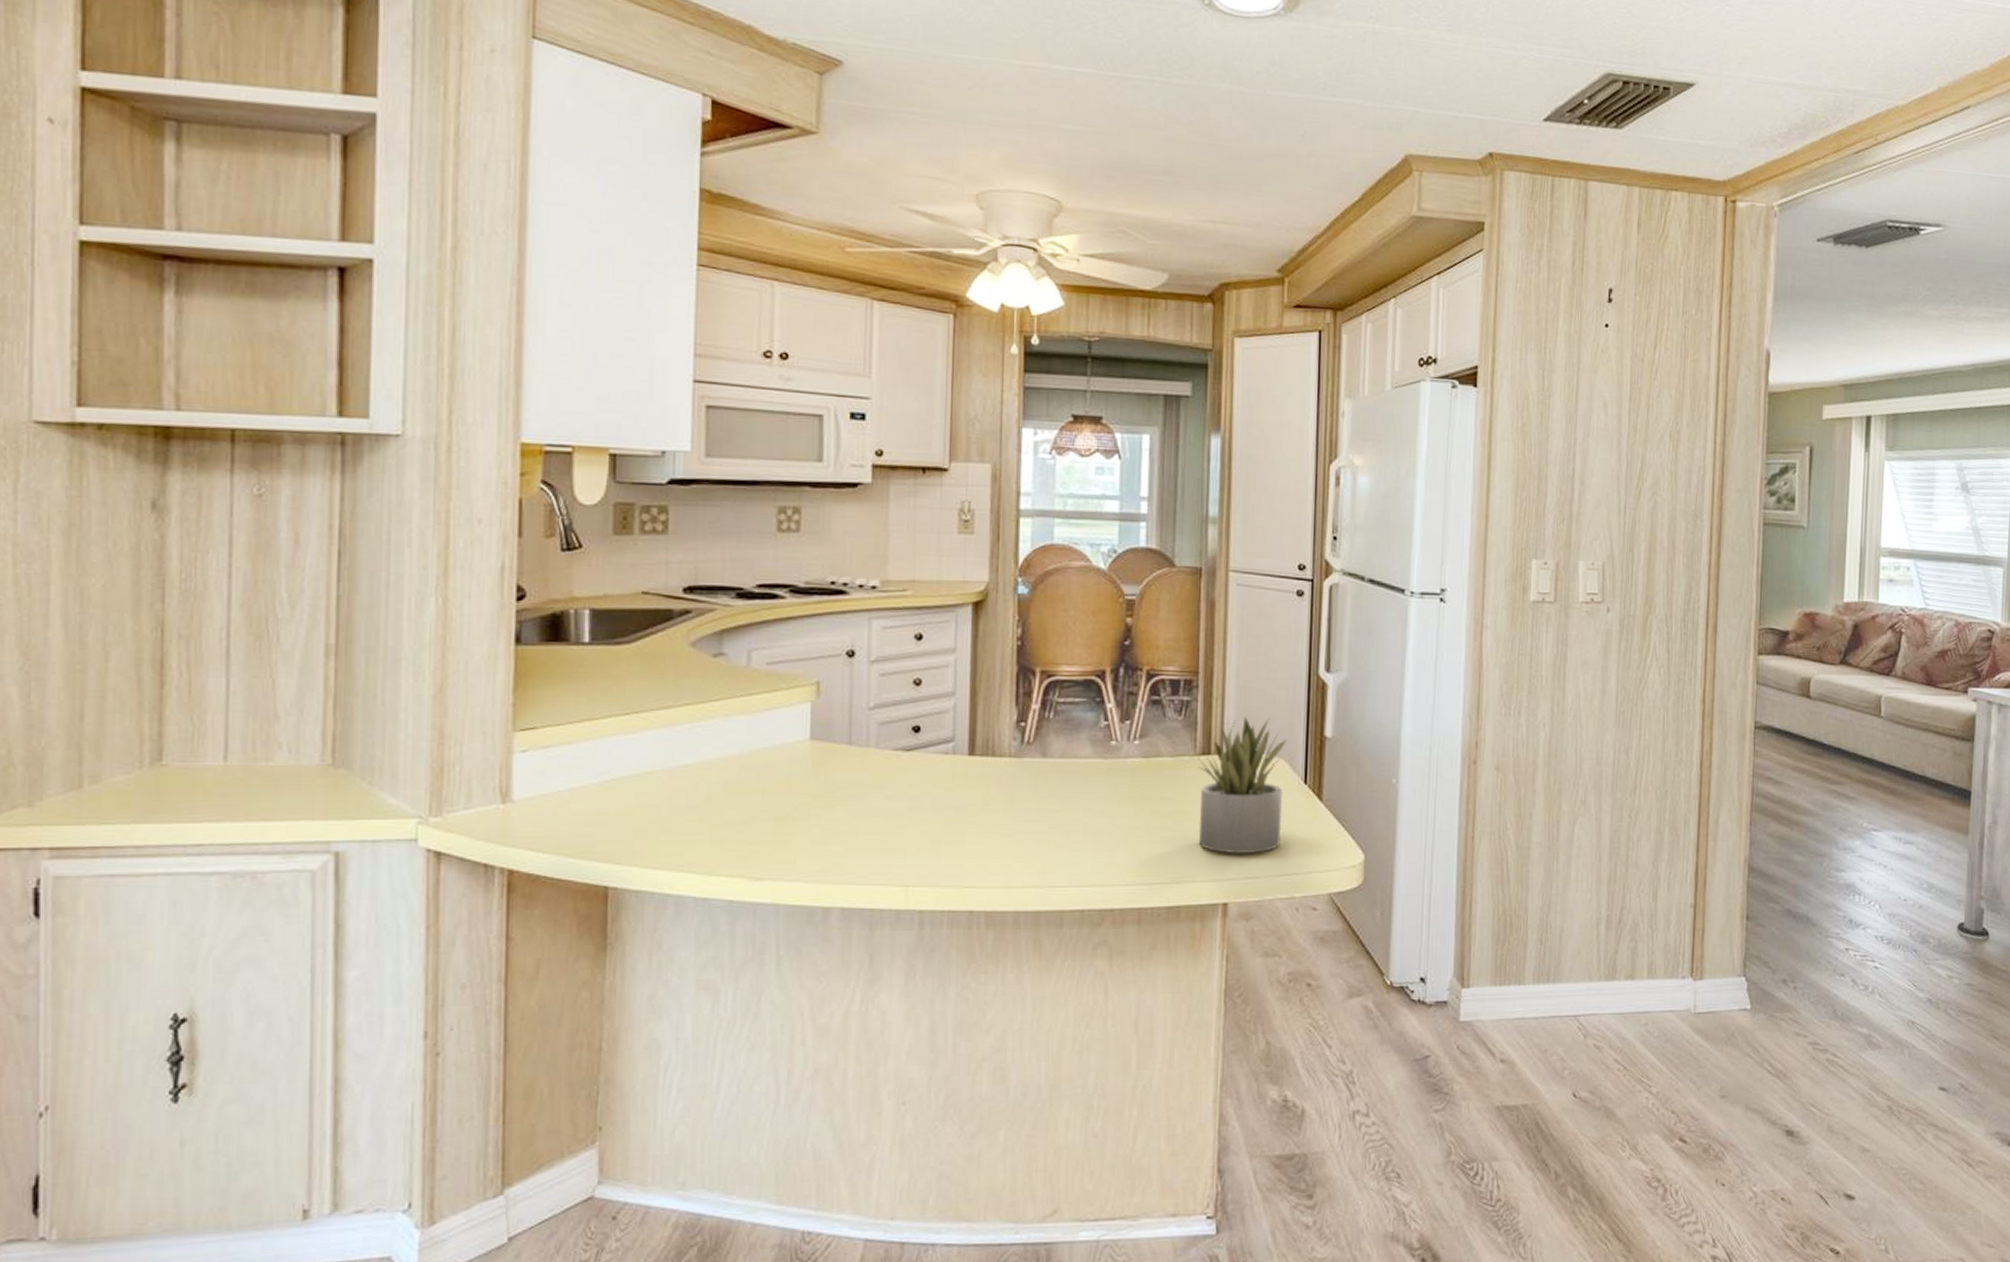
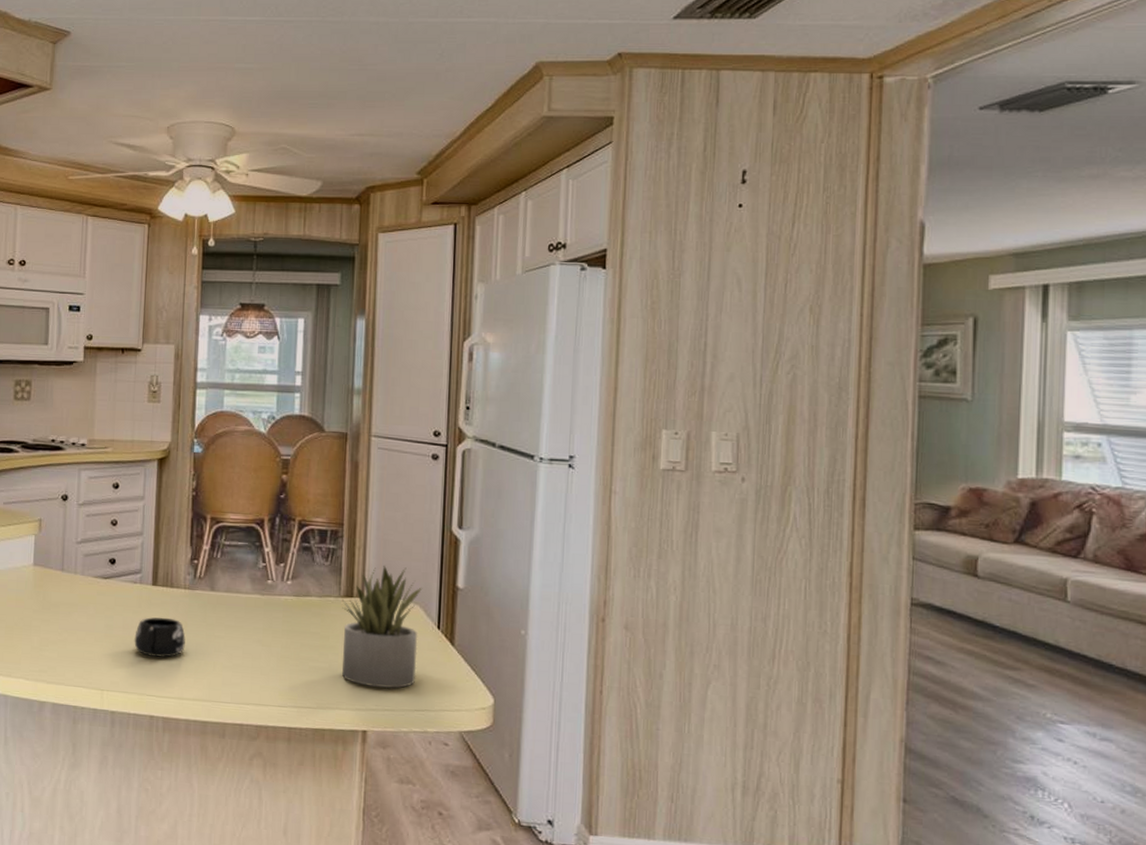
mug: none [947,792,1012,840] -> present [134,617,186,658]

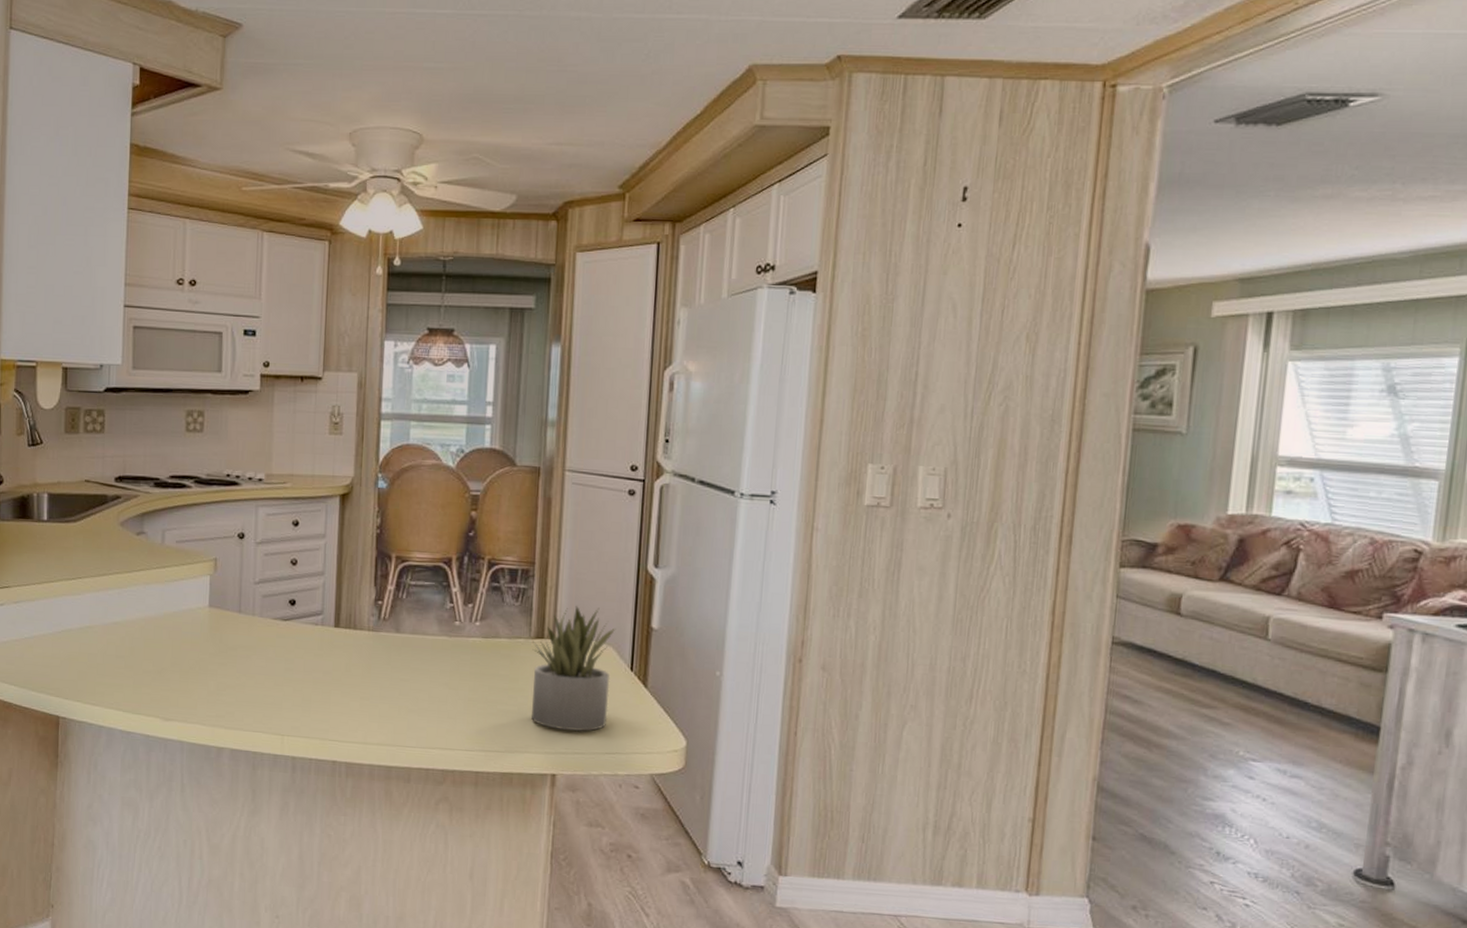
mug: present [134,617,186,658] -> none [316,660,369,702]

